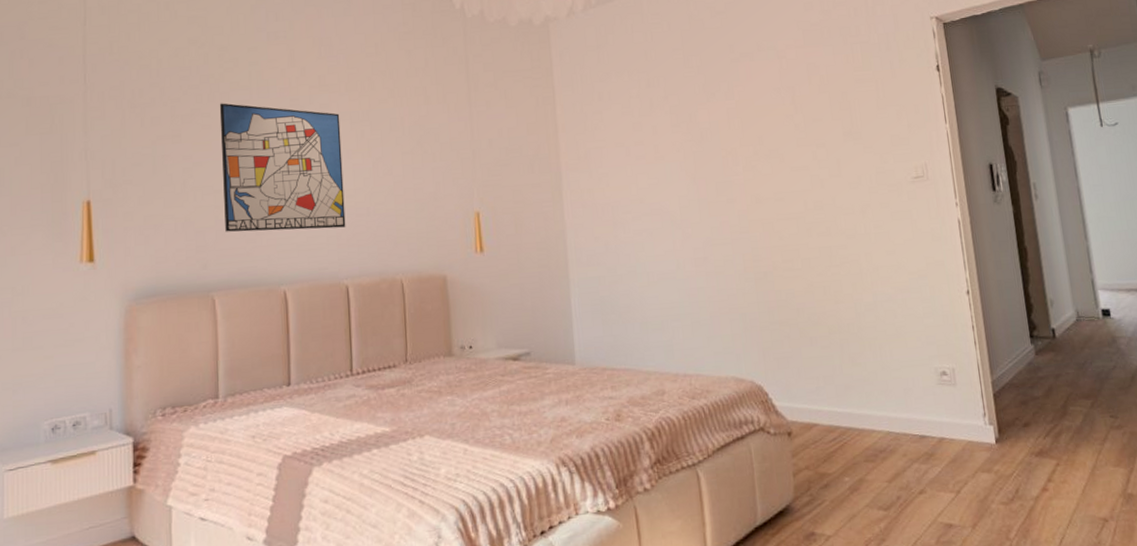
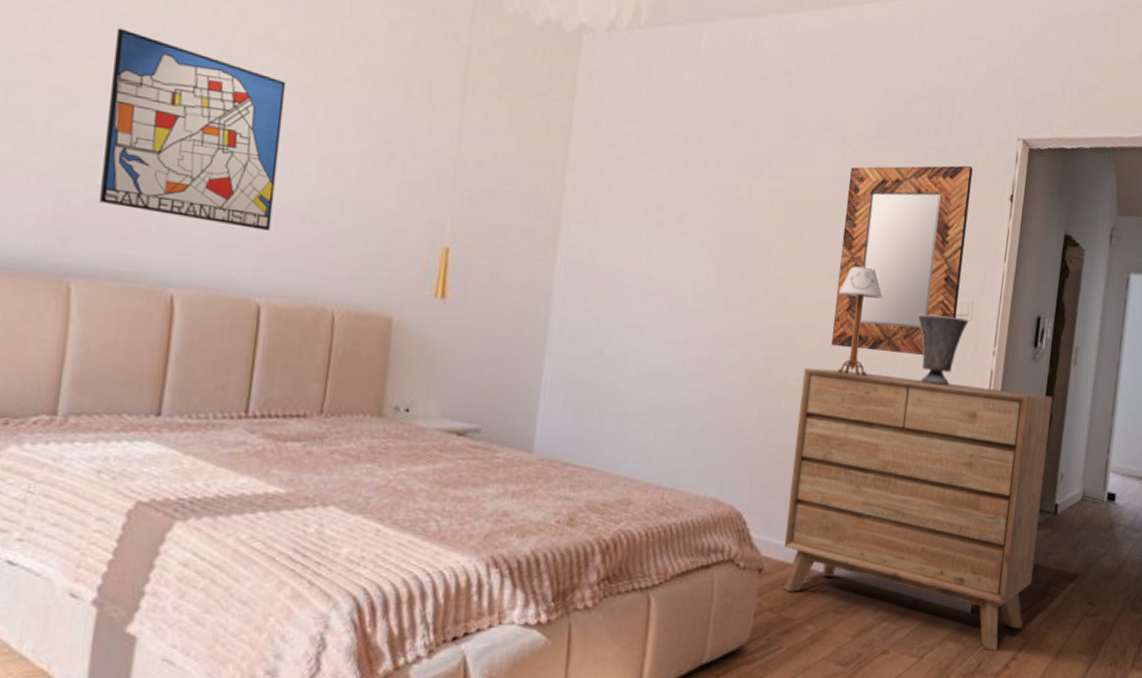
dresser: none [788,231,1051,477] -> present [783,368,1053,651]
home mirror: none [789,49,914,227] -> present [832,165,973,355]
table lamp: none [803,152,845,249] -> present [838,264,883,376]
vase: none [879,180,927,243] -> present [918,314,969,386]

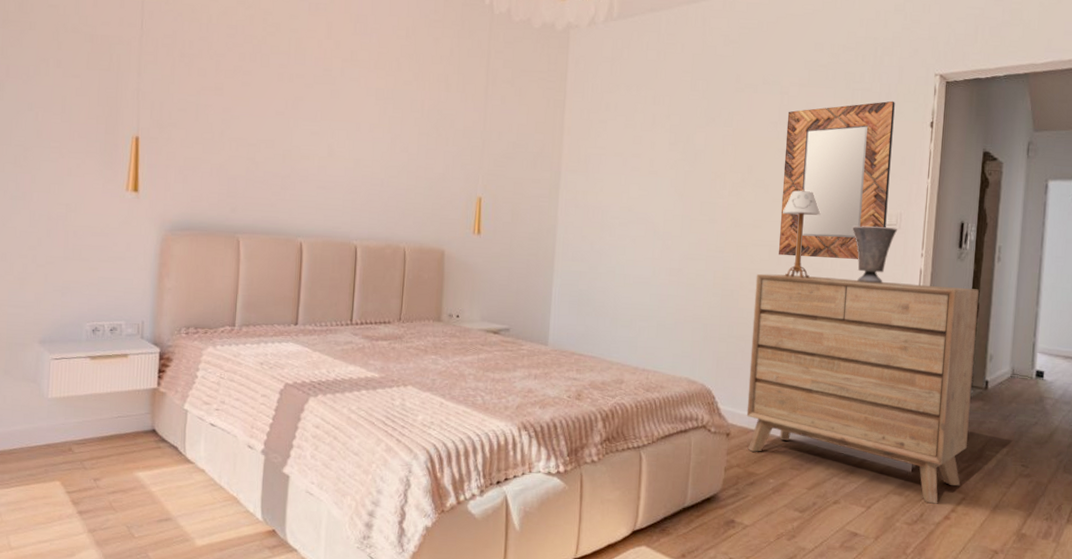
wall art: present [99,28,286,231] -> none [254,64,367,194]

